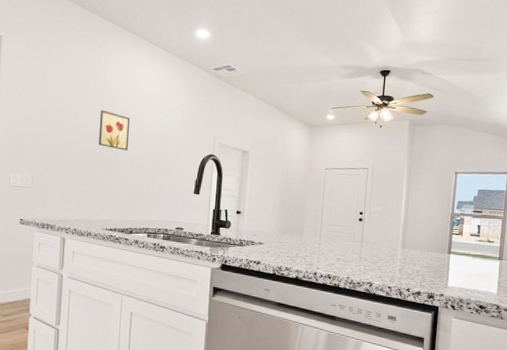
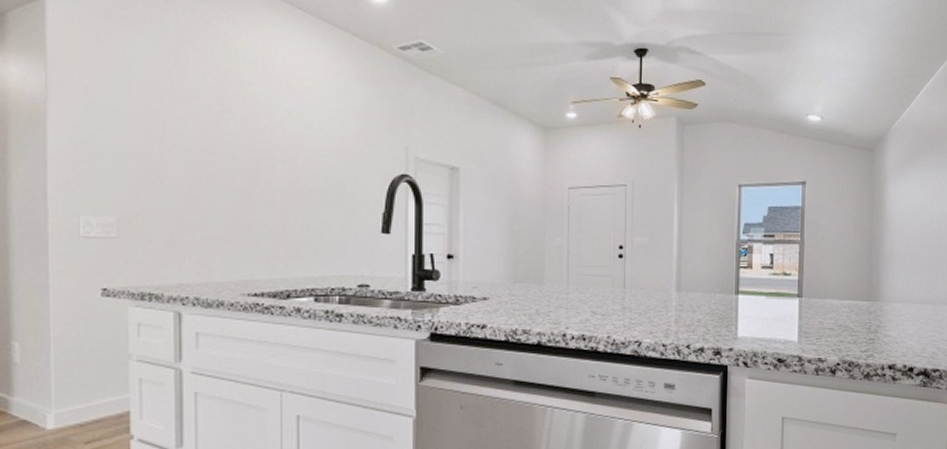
wall art: present [98,110,130,151] -> none [224,112,273,174]

